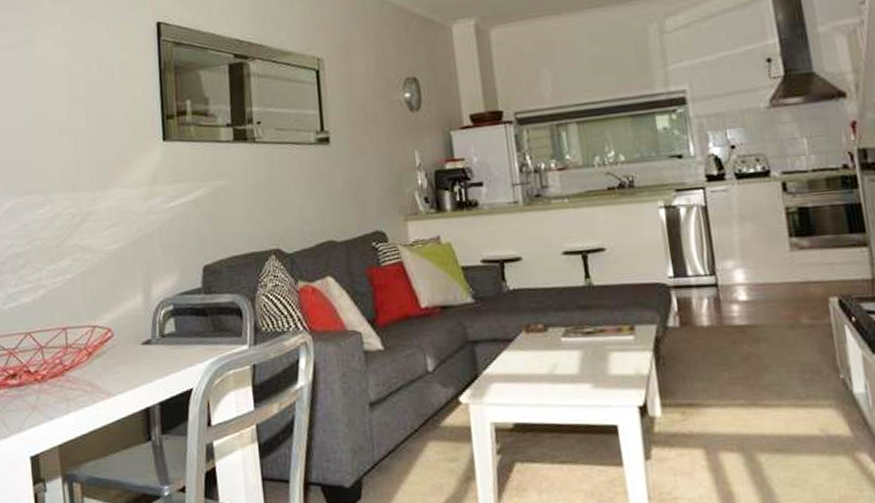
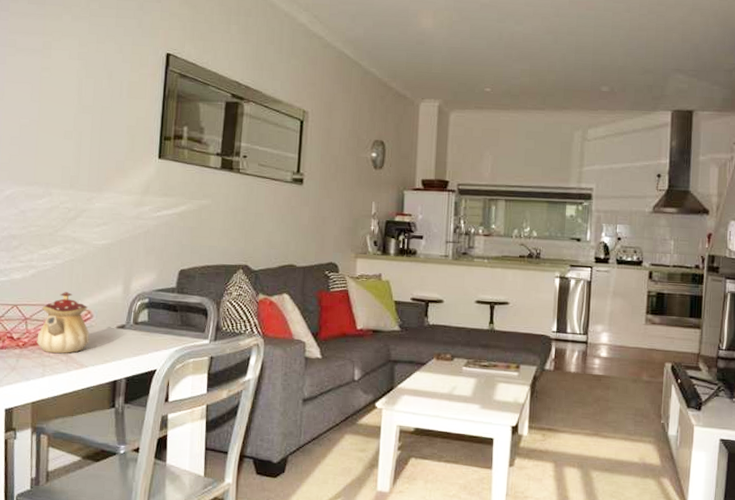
teapot: none [56,310,113,384] -> present [36,292,90,354]

